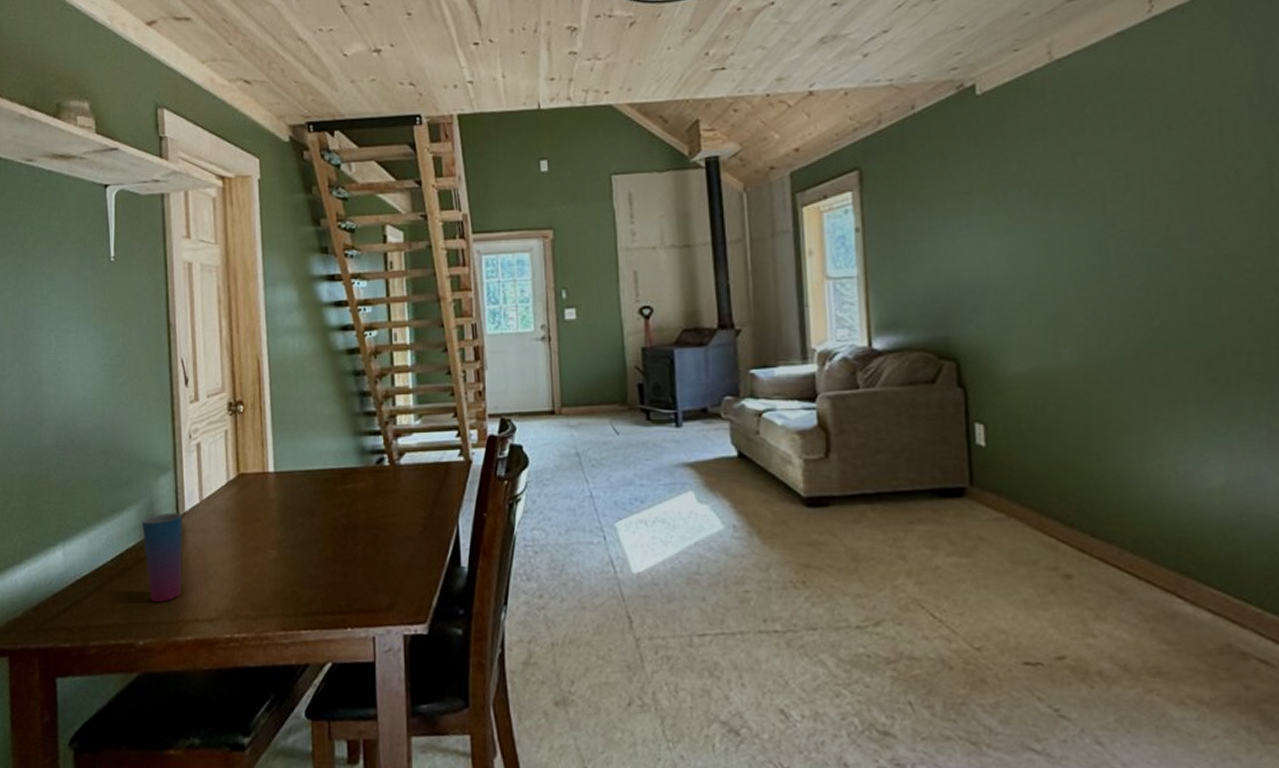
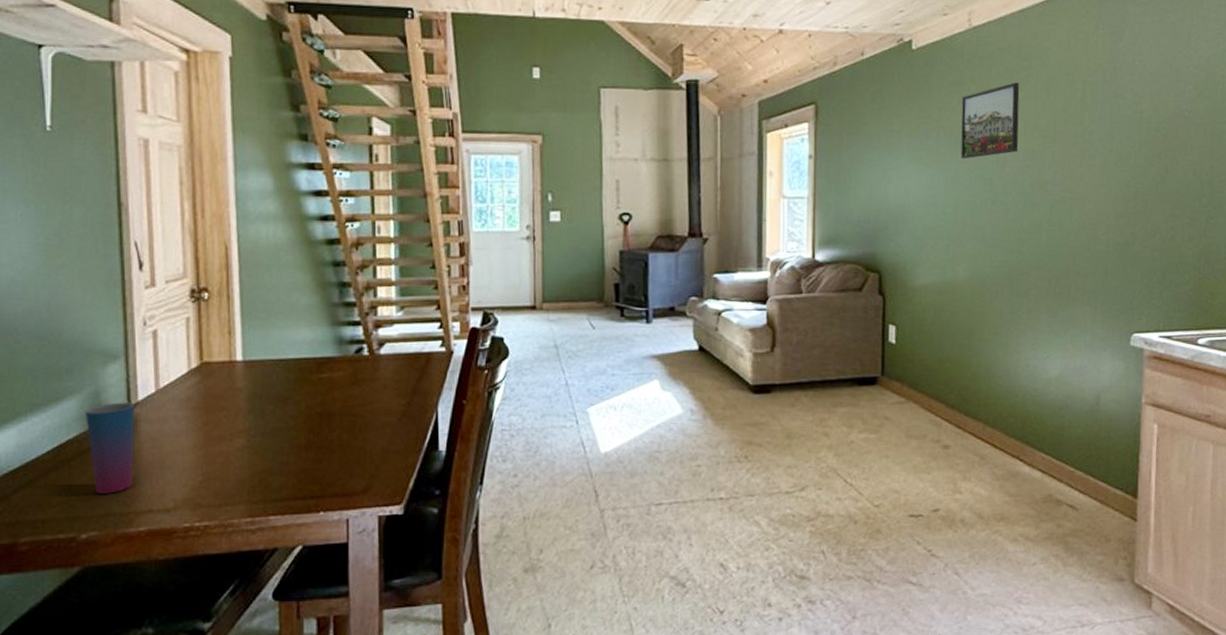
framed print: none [1047,119,1134,218] -> present [961,82,1020,159]

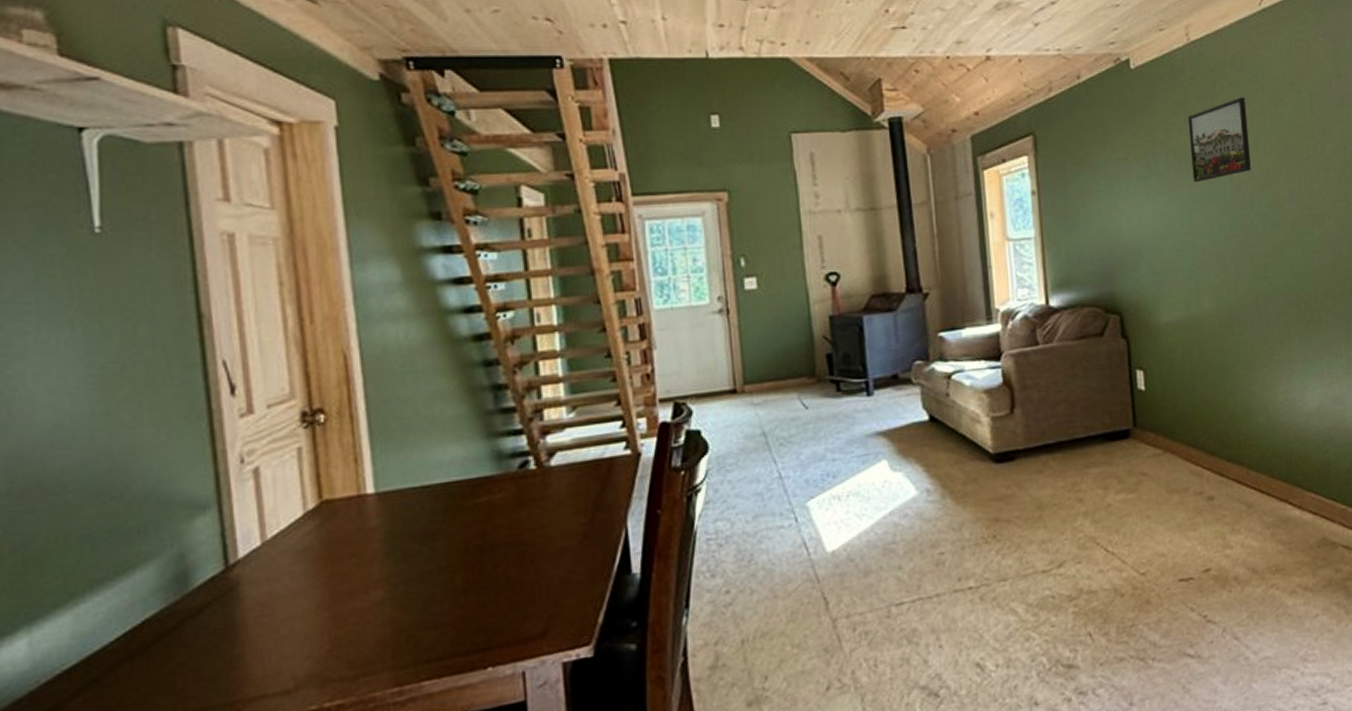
cup: present [86,402,135,494] -> none [167,561,237,684]

